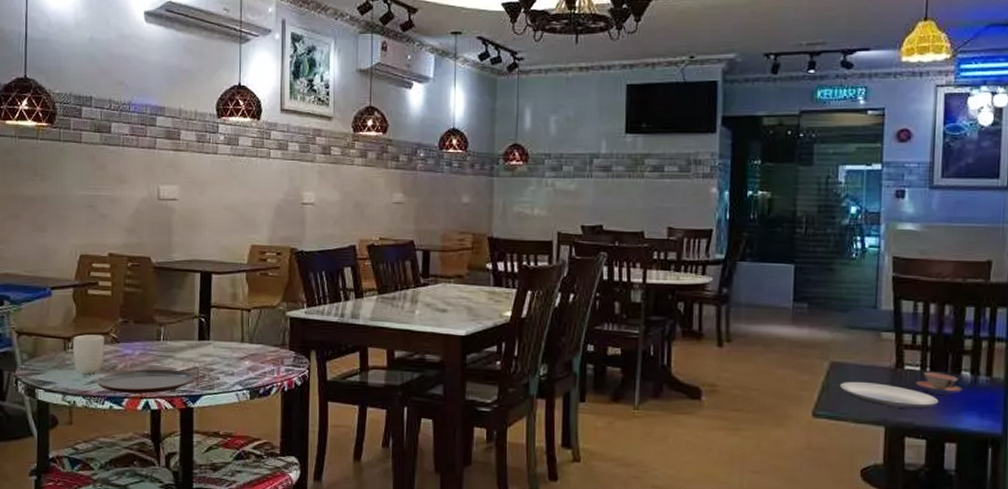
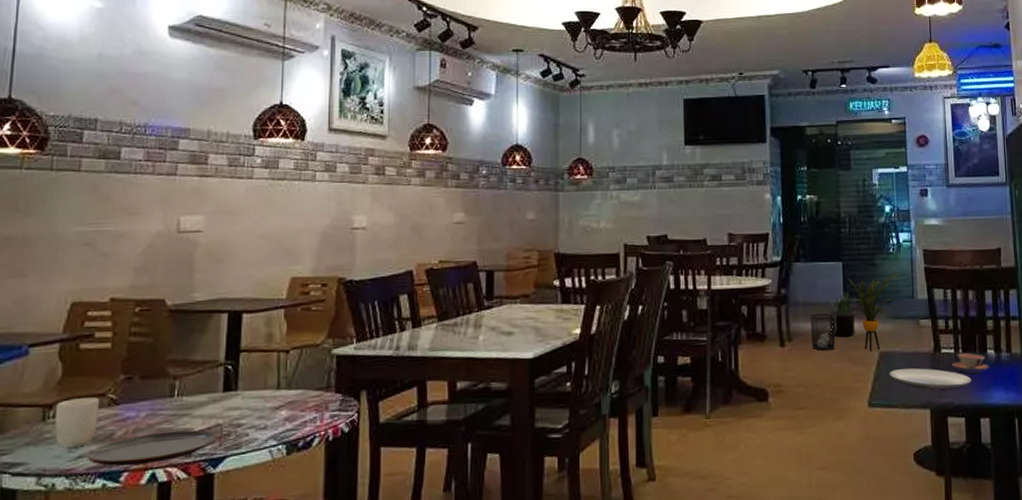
waste bin: none [752,315,783,355] -> present [810,313,837,351]
planter: none [774,296,806,343] -> present [827,292,856,337]
house plant: none [795,280,864,361] -> present [845,273,901,352]

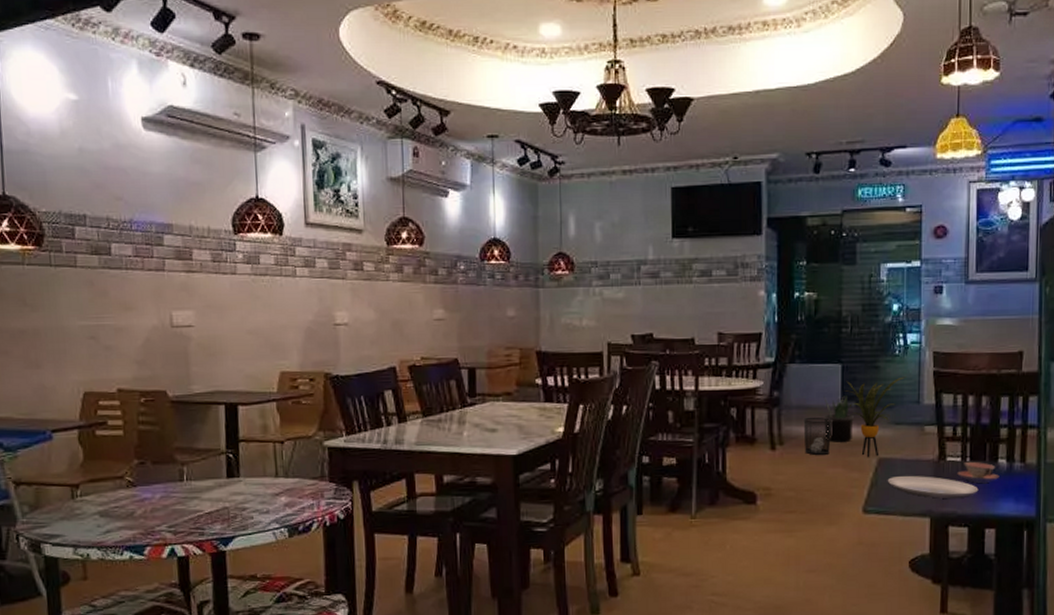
cup: present [54,397,99,448] -> none [81,479,120,524]
plate: present [85,429,219,466] -> none [112,511,227,541]

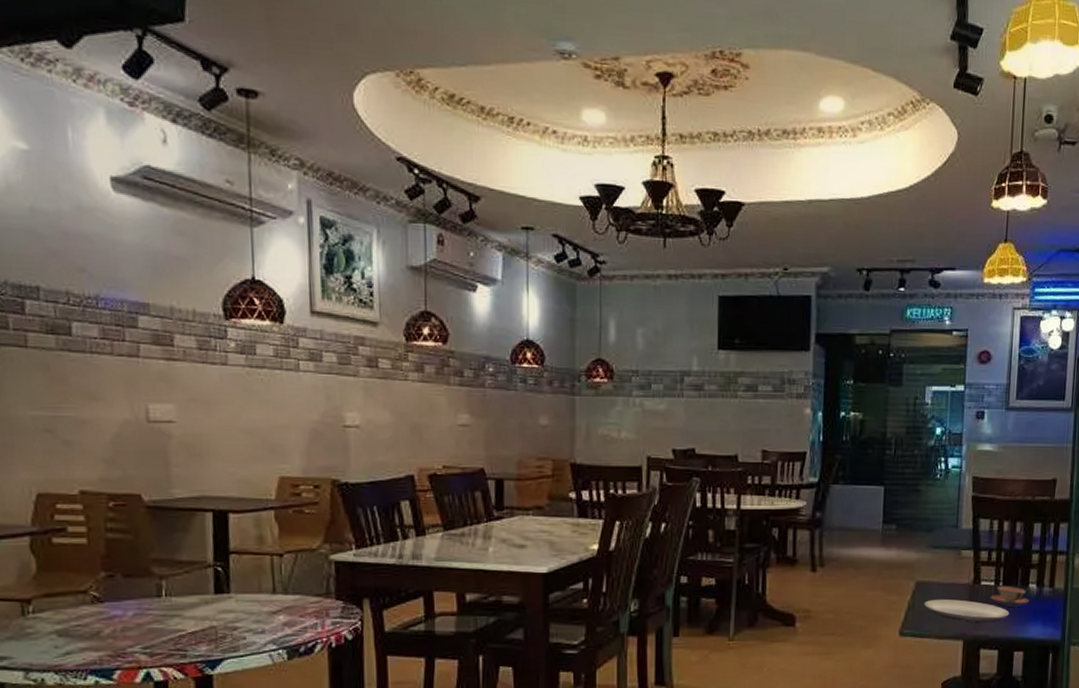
waste bin: present [803,417,833,455] -> none [844,539,873,577]
planter: present [823,396,854,442] -> none [864,518,894,565]
house plant: present [843,376,907,458] -> none [885,501,947,581]

